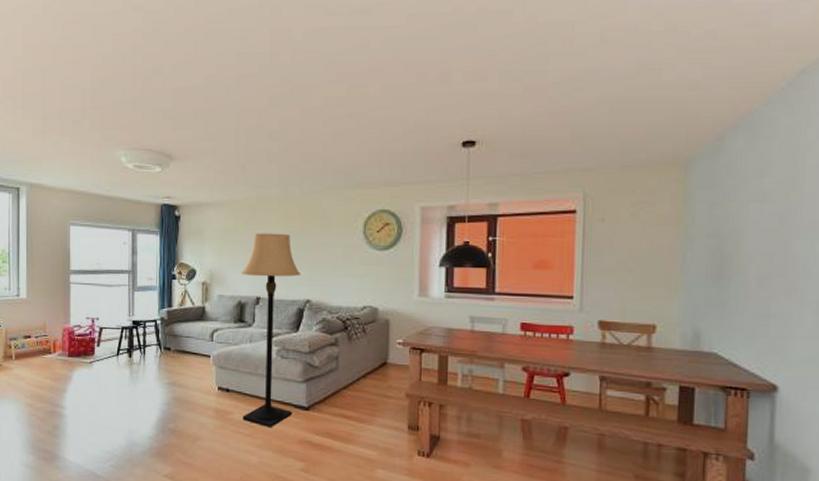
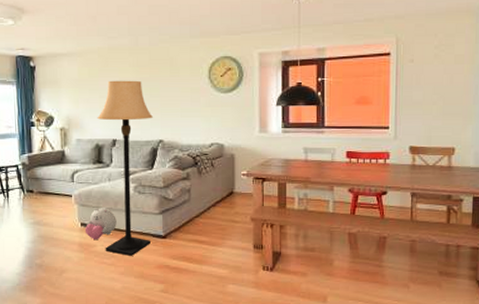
plush toy: none [222,371,256,406] -> present [84,208,117,239]

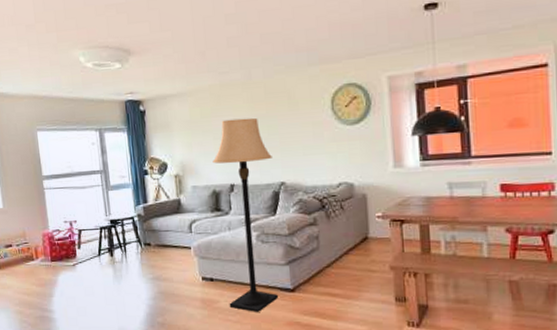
plush toy: present [84,208,117,239] -> none [206,260,240,295]

